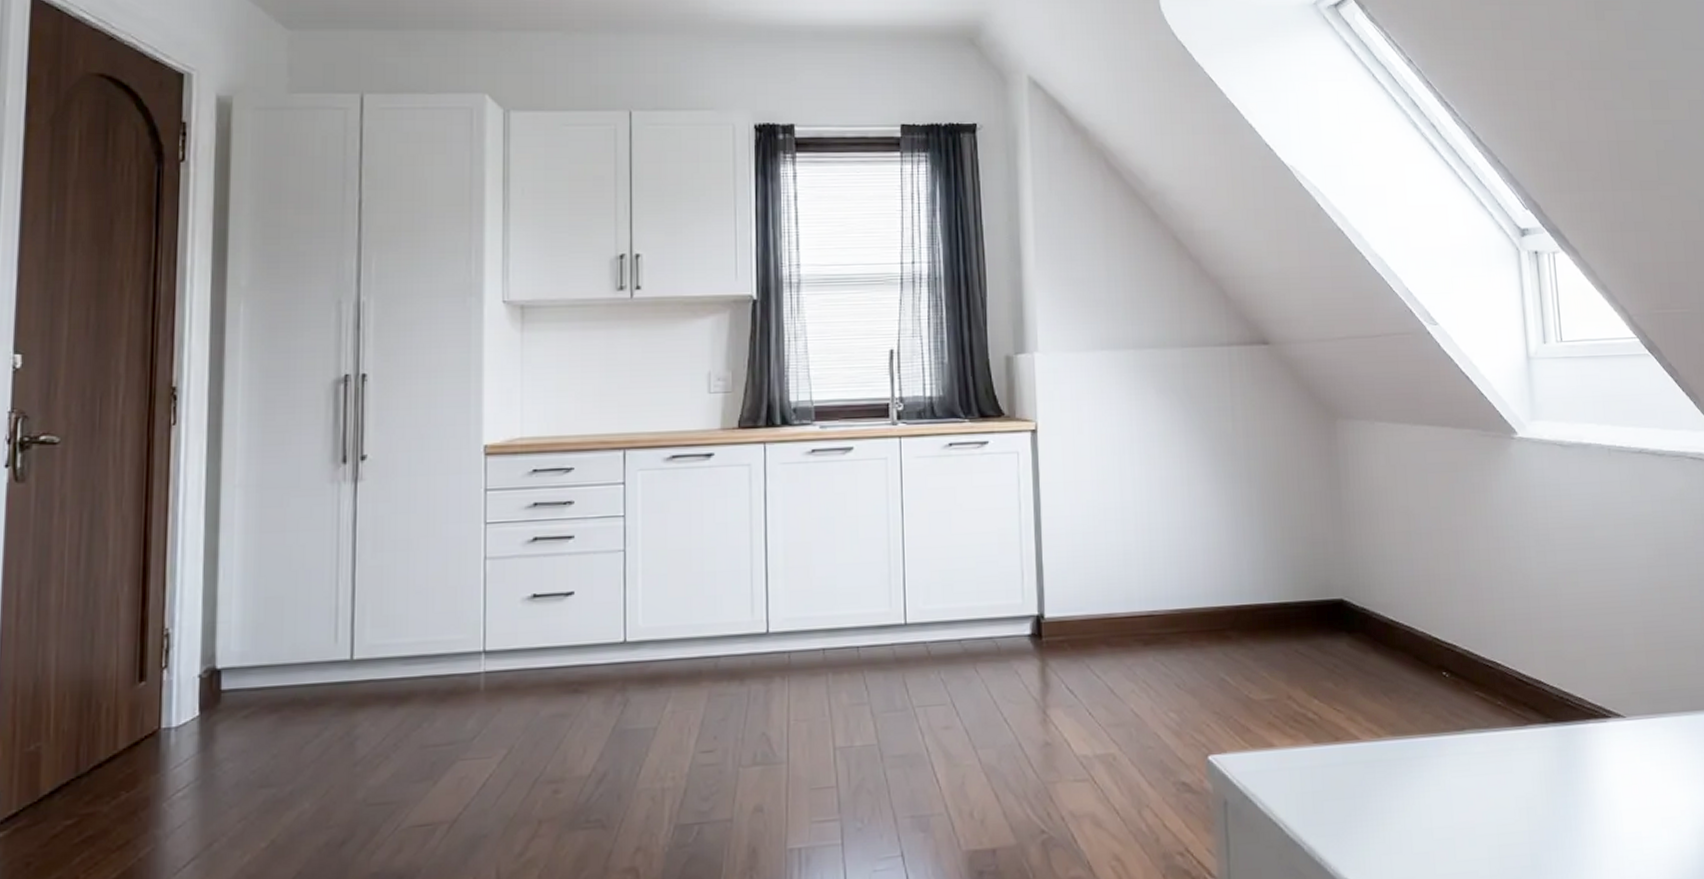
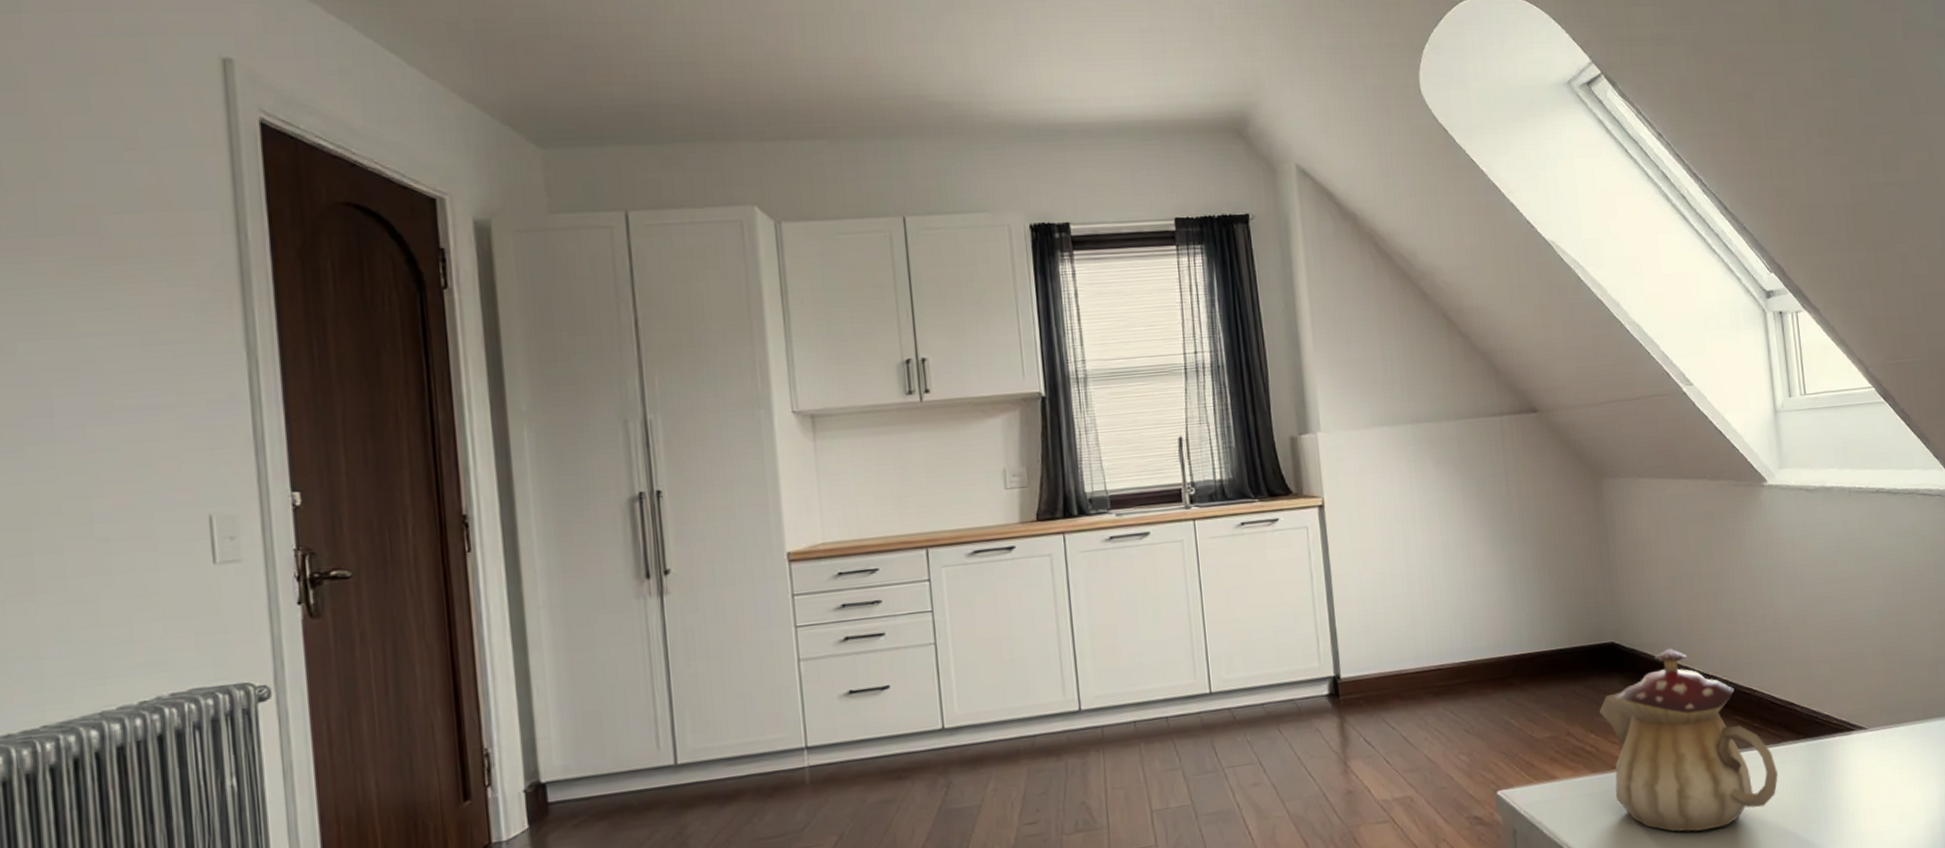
teapot: none [1324,610,1523,820] -> present [1599,648,1778,832]

